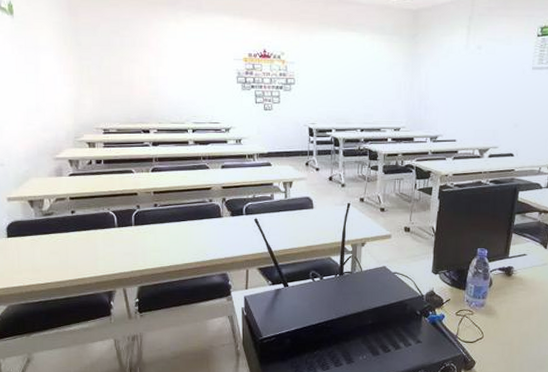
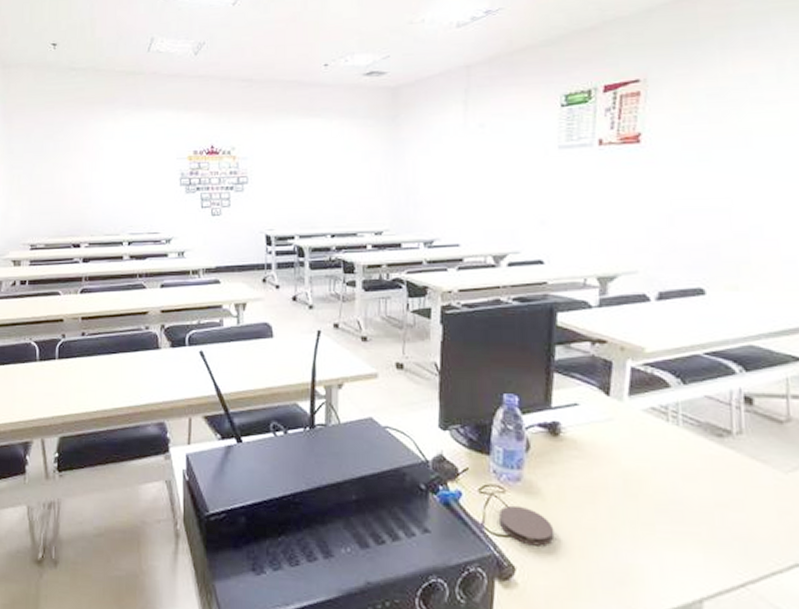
coaster: none [467,322,502,348] -> present [498,505,554,546]

